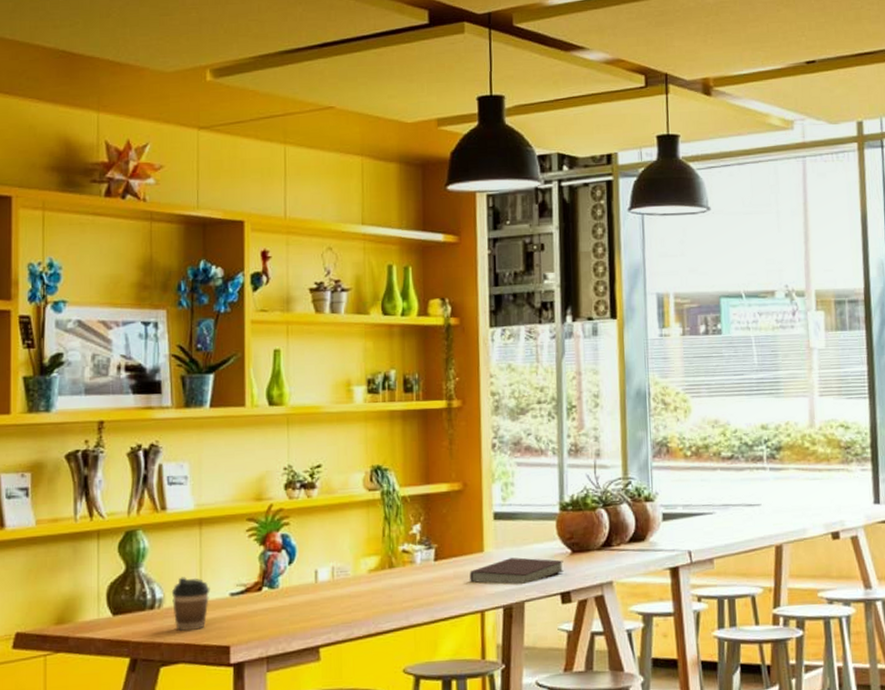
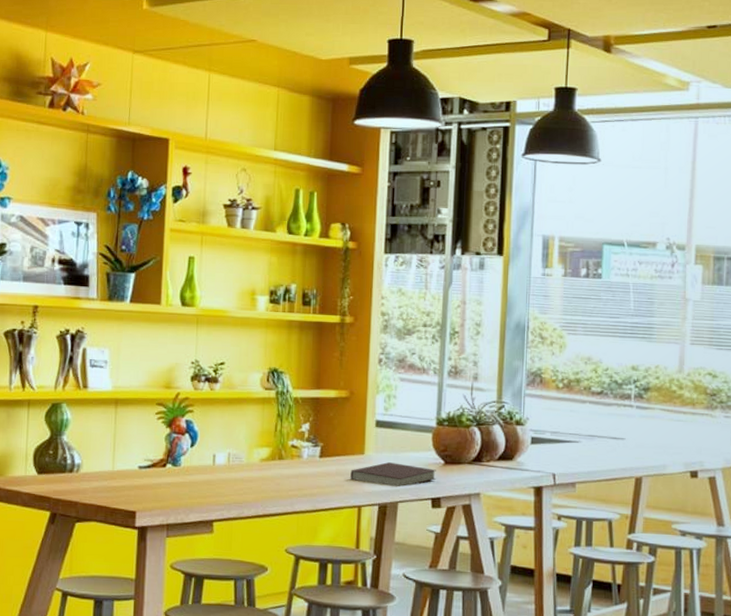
coffee cup: present [171,577,210,632] -> none [88,448,122,495]

